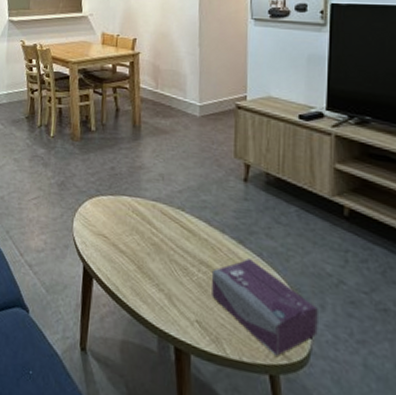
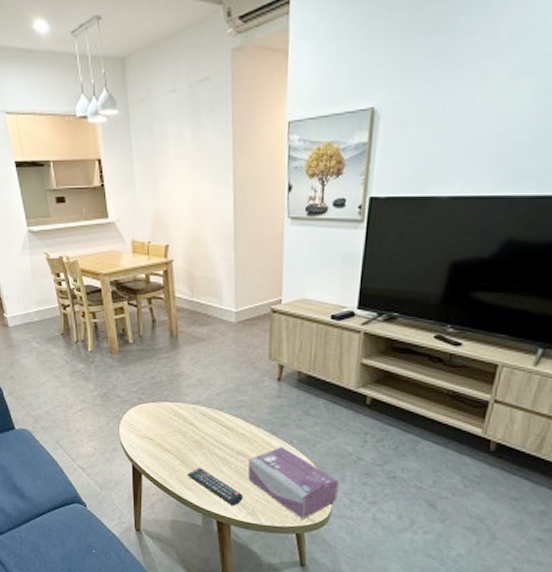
remote control: none [142,275,206,329] -> present [187,467,243,506]

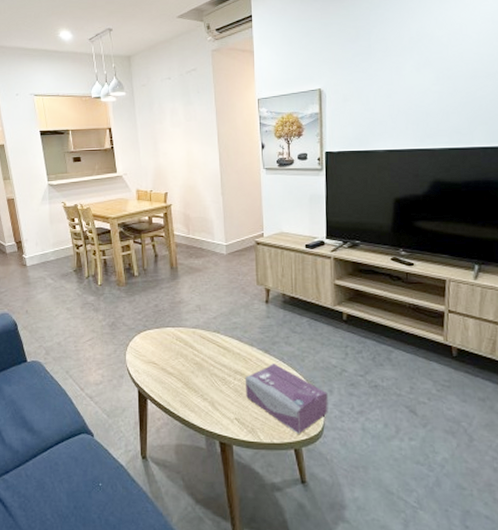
remote control: present [187,467,243,506] -> none [189,388,243,425]

